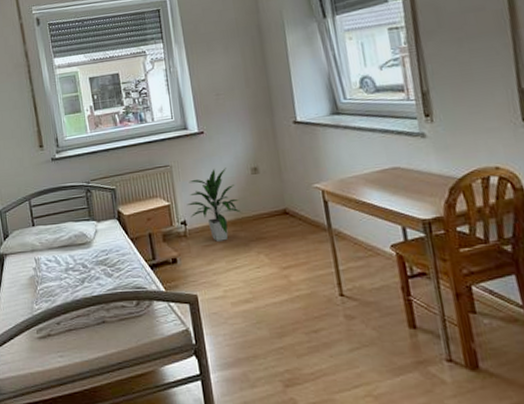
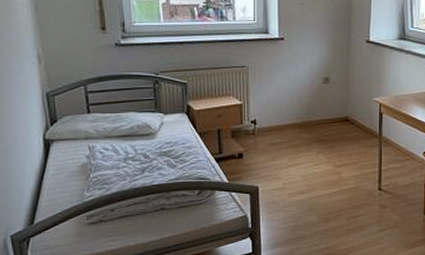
indoor plant: present [186,168,242,241] -> none [258,75,309,141]

